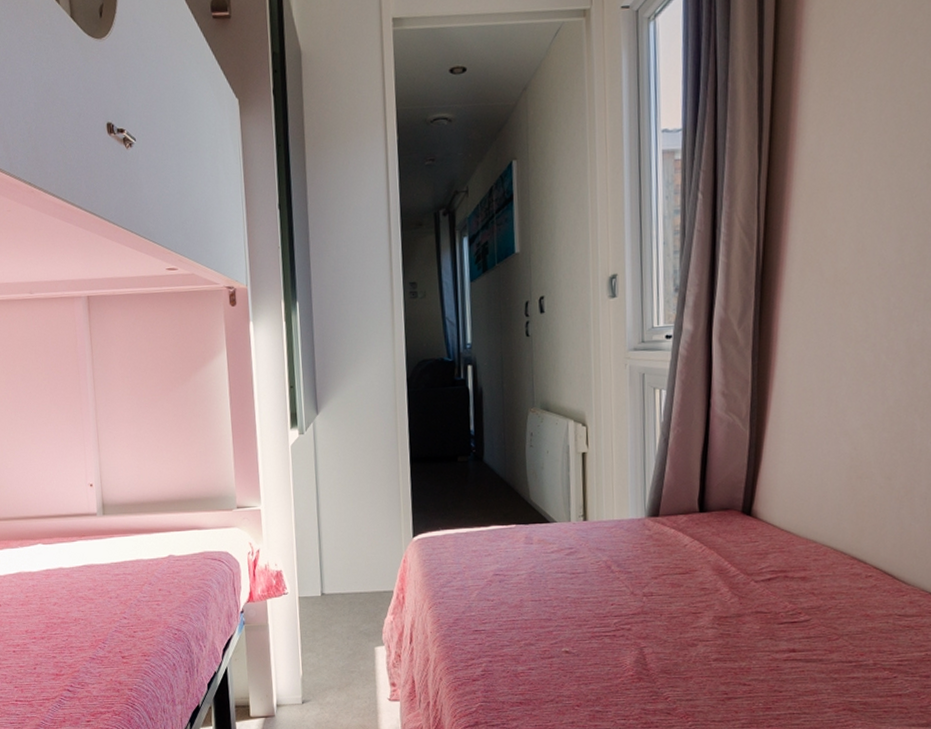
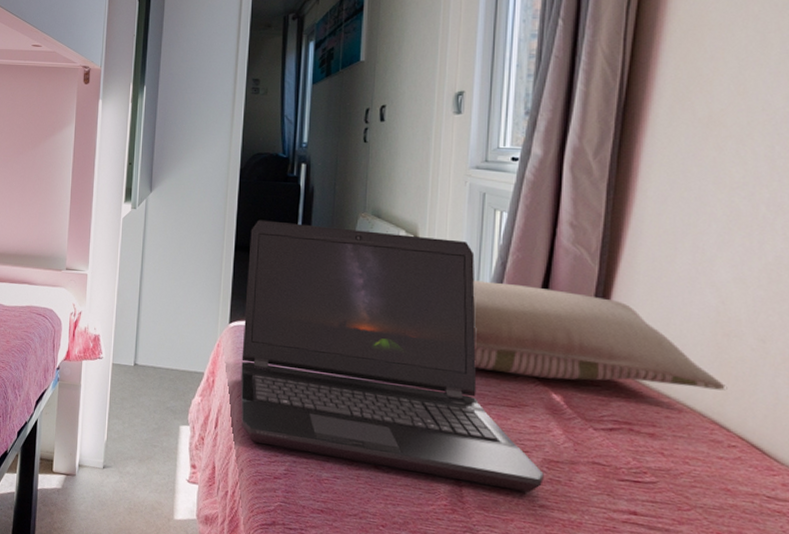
laptop computer: none [424,423,716,651] -> present [240,220,544,493]
pillow: none [641,458,863,544] -> present [473,280,728,391]

